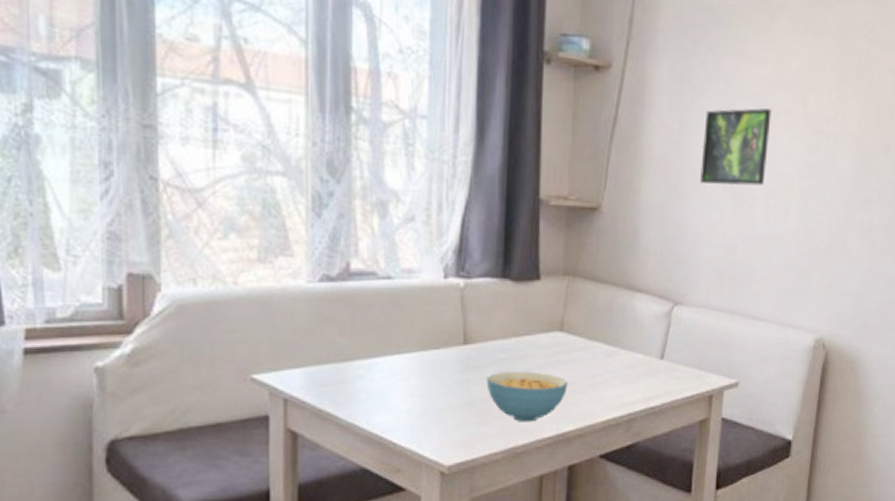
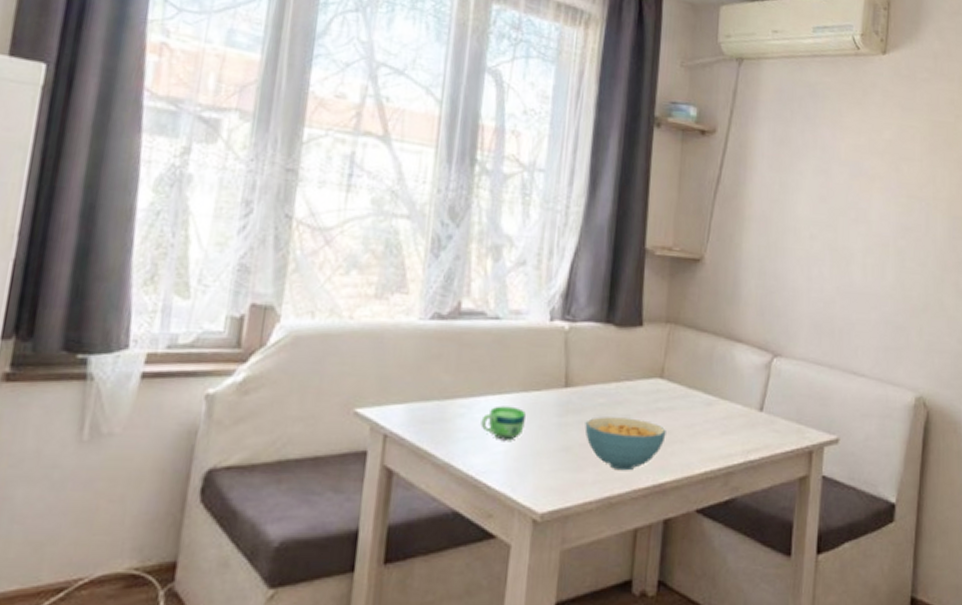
cup: none [381,365,426,399] -> present [480,406,526,441]
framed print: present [700,108,772,186] -> none [799,172,866,245]

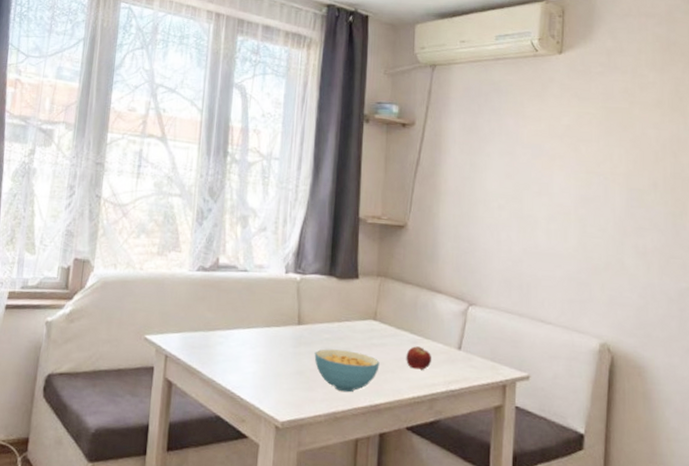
cup: present [480,406,526,441] -> none [235,337,268,364]
fruit: none [698,409,729,438] -> present [406,346,432,370]

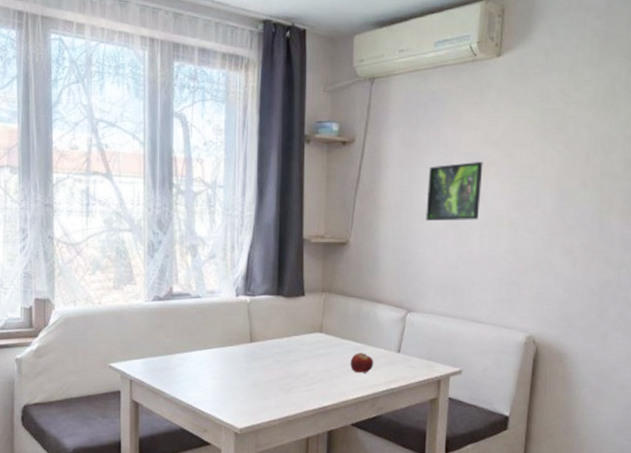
cereal bowl: present [314,349,380,393] -> none [267,362,326,399]
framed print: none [488,153,547,213] -> present [426,162,483,221]

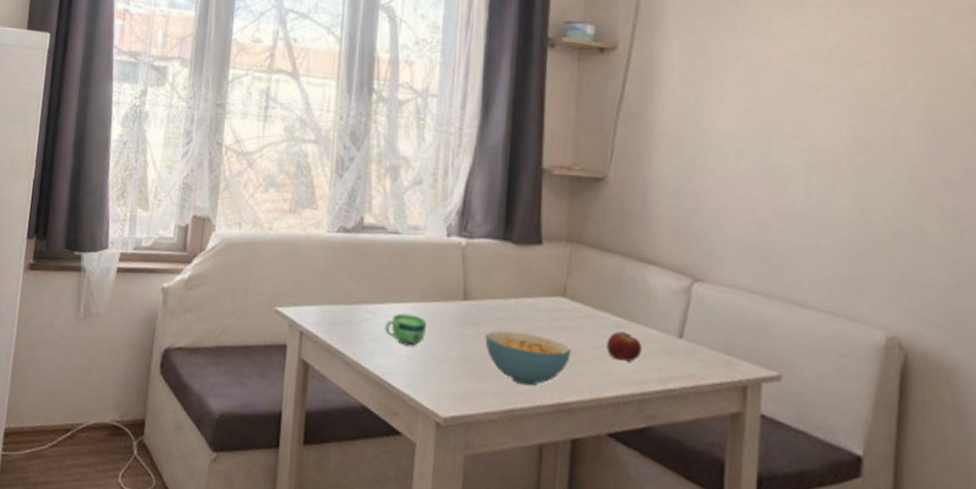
cup: none [194,357,224,381] -> present [384,313,426,346]
cereal bowl: none [267,362,326,399] -> present [485,330,571,386]
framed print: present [426,162,483,221] -> none [721,83,807,162]

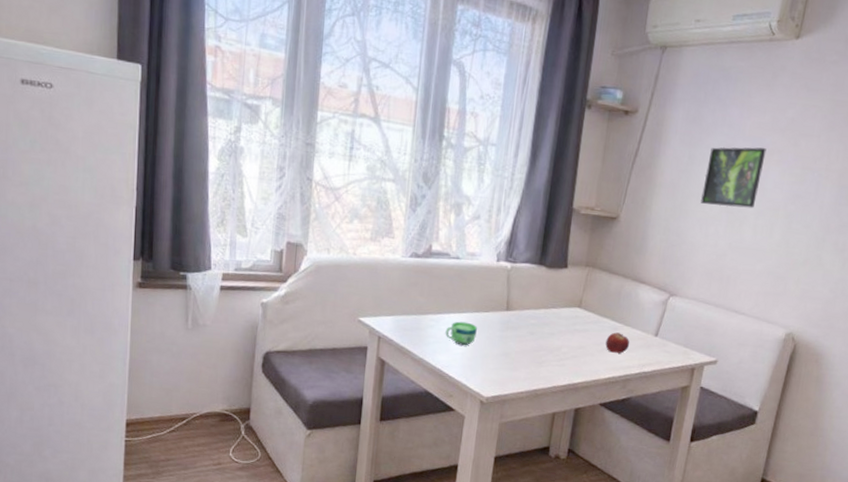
cereal bowl: present [485,330,571,386] -> none [520,333,581,373]
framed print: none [721,83,807,162] -> present [701,147,767,208]

